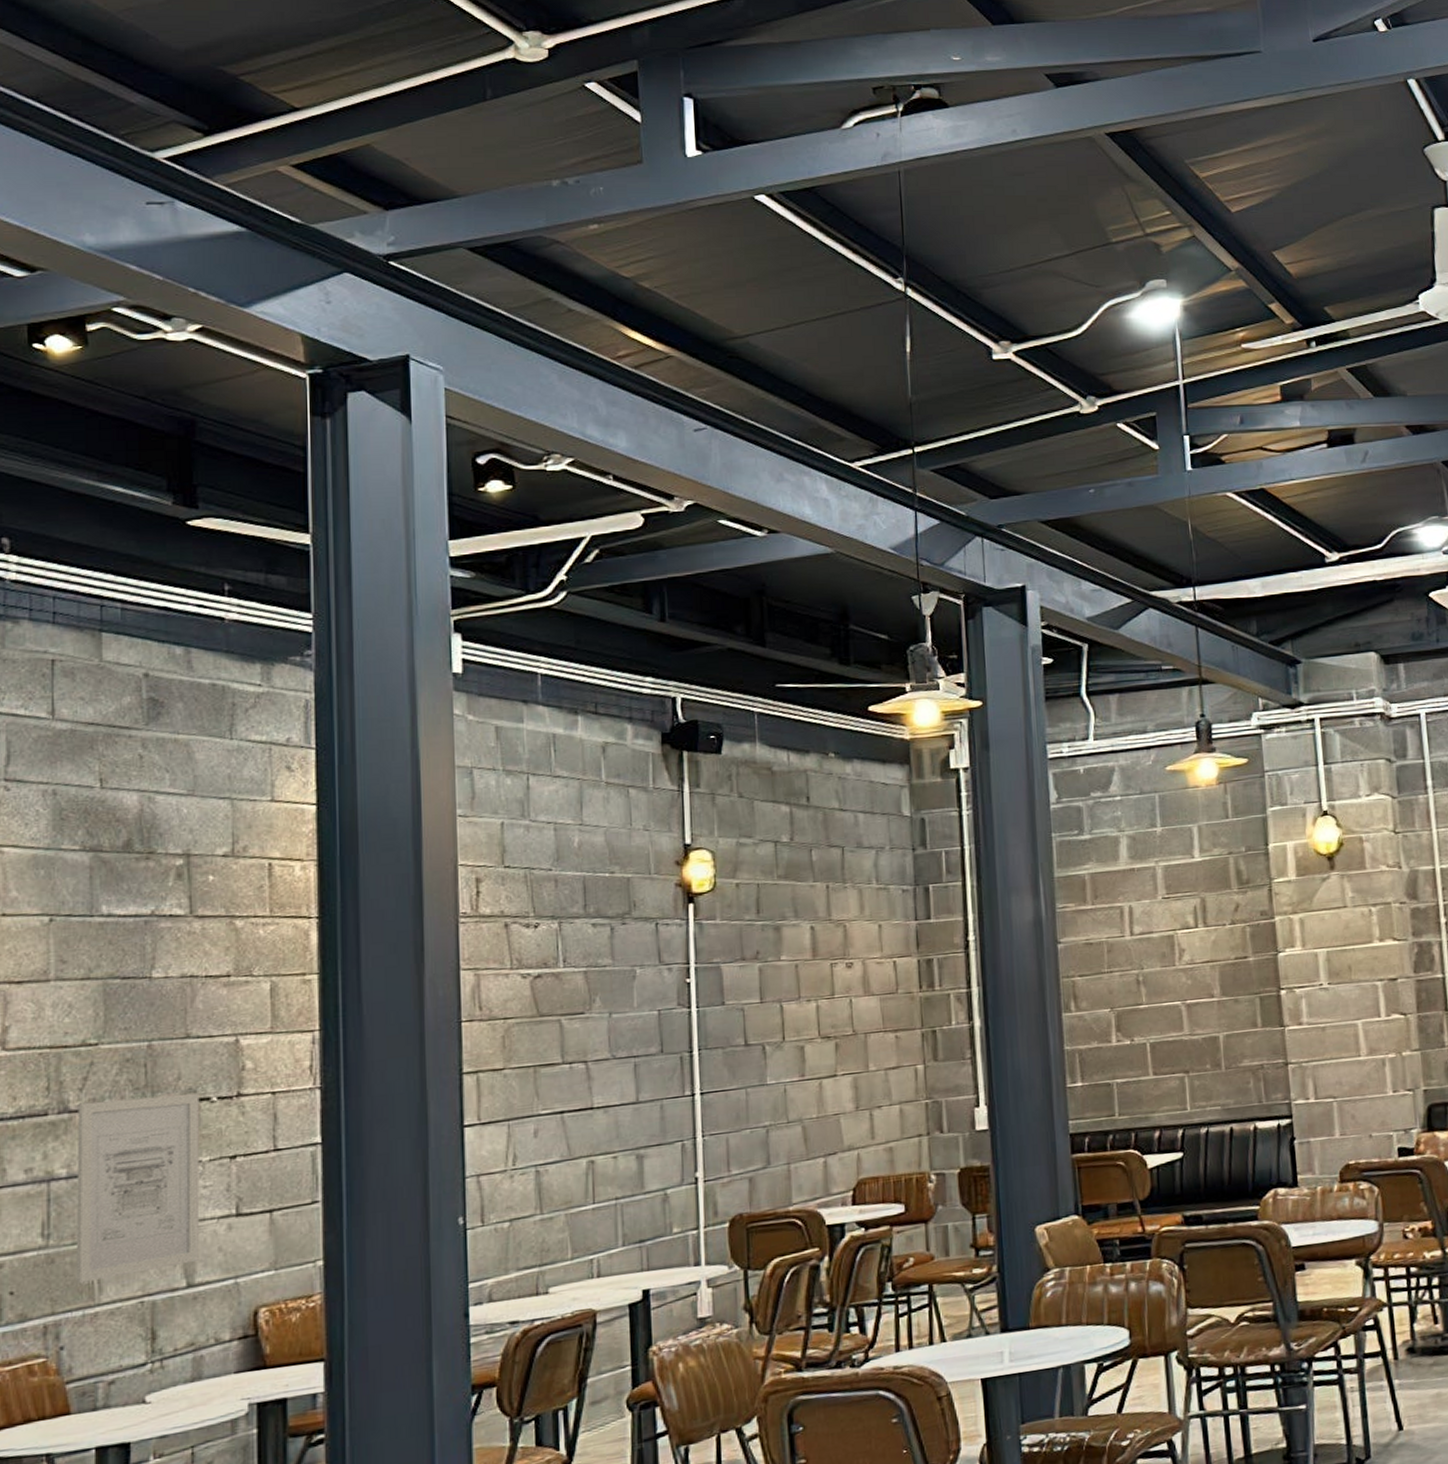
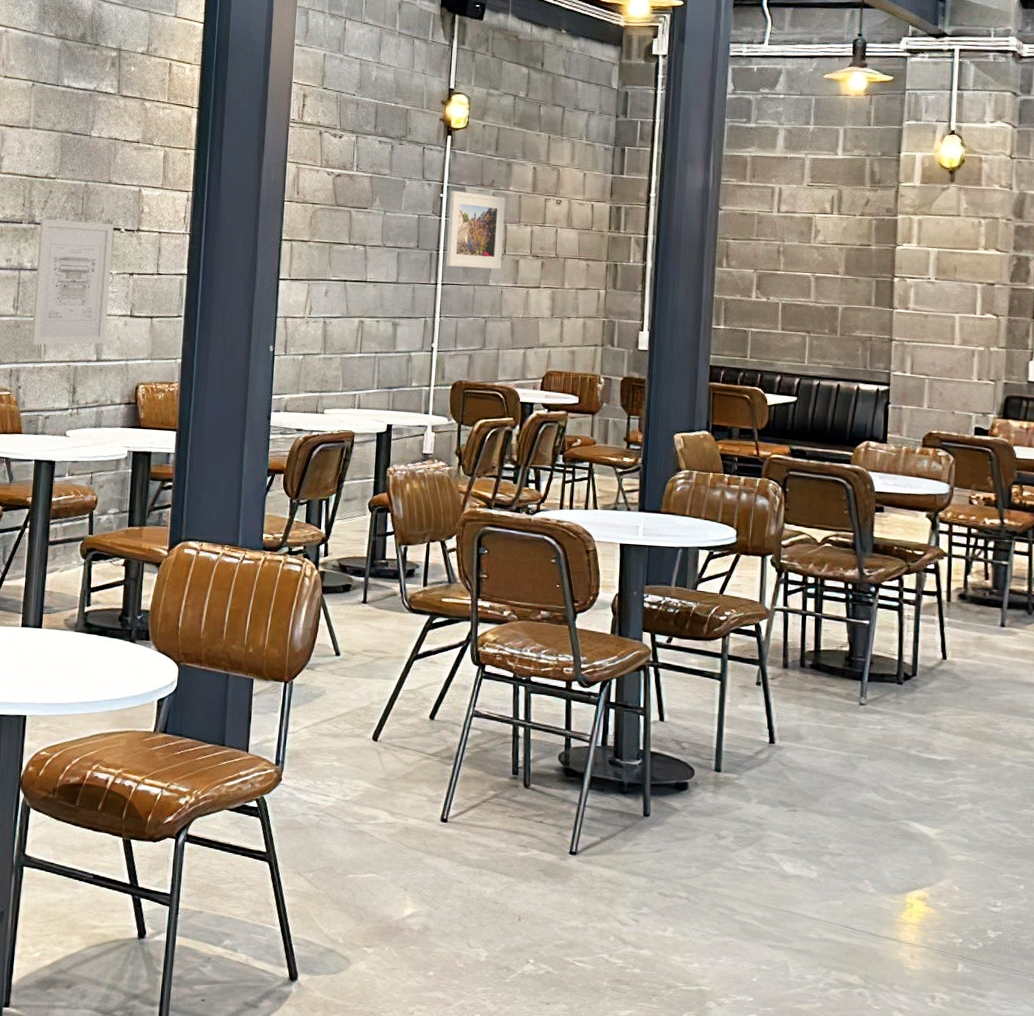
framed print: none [701,969,781,1070] -> present [445,190,505,269]

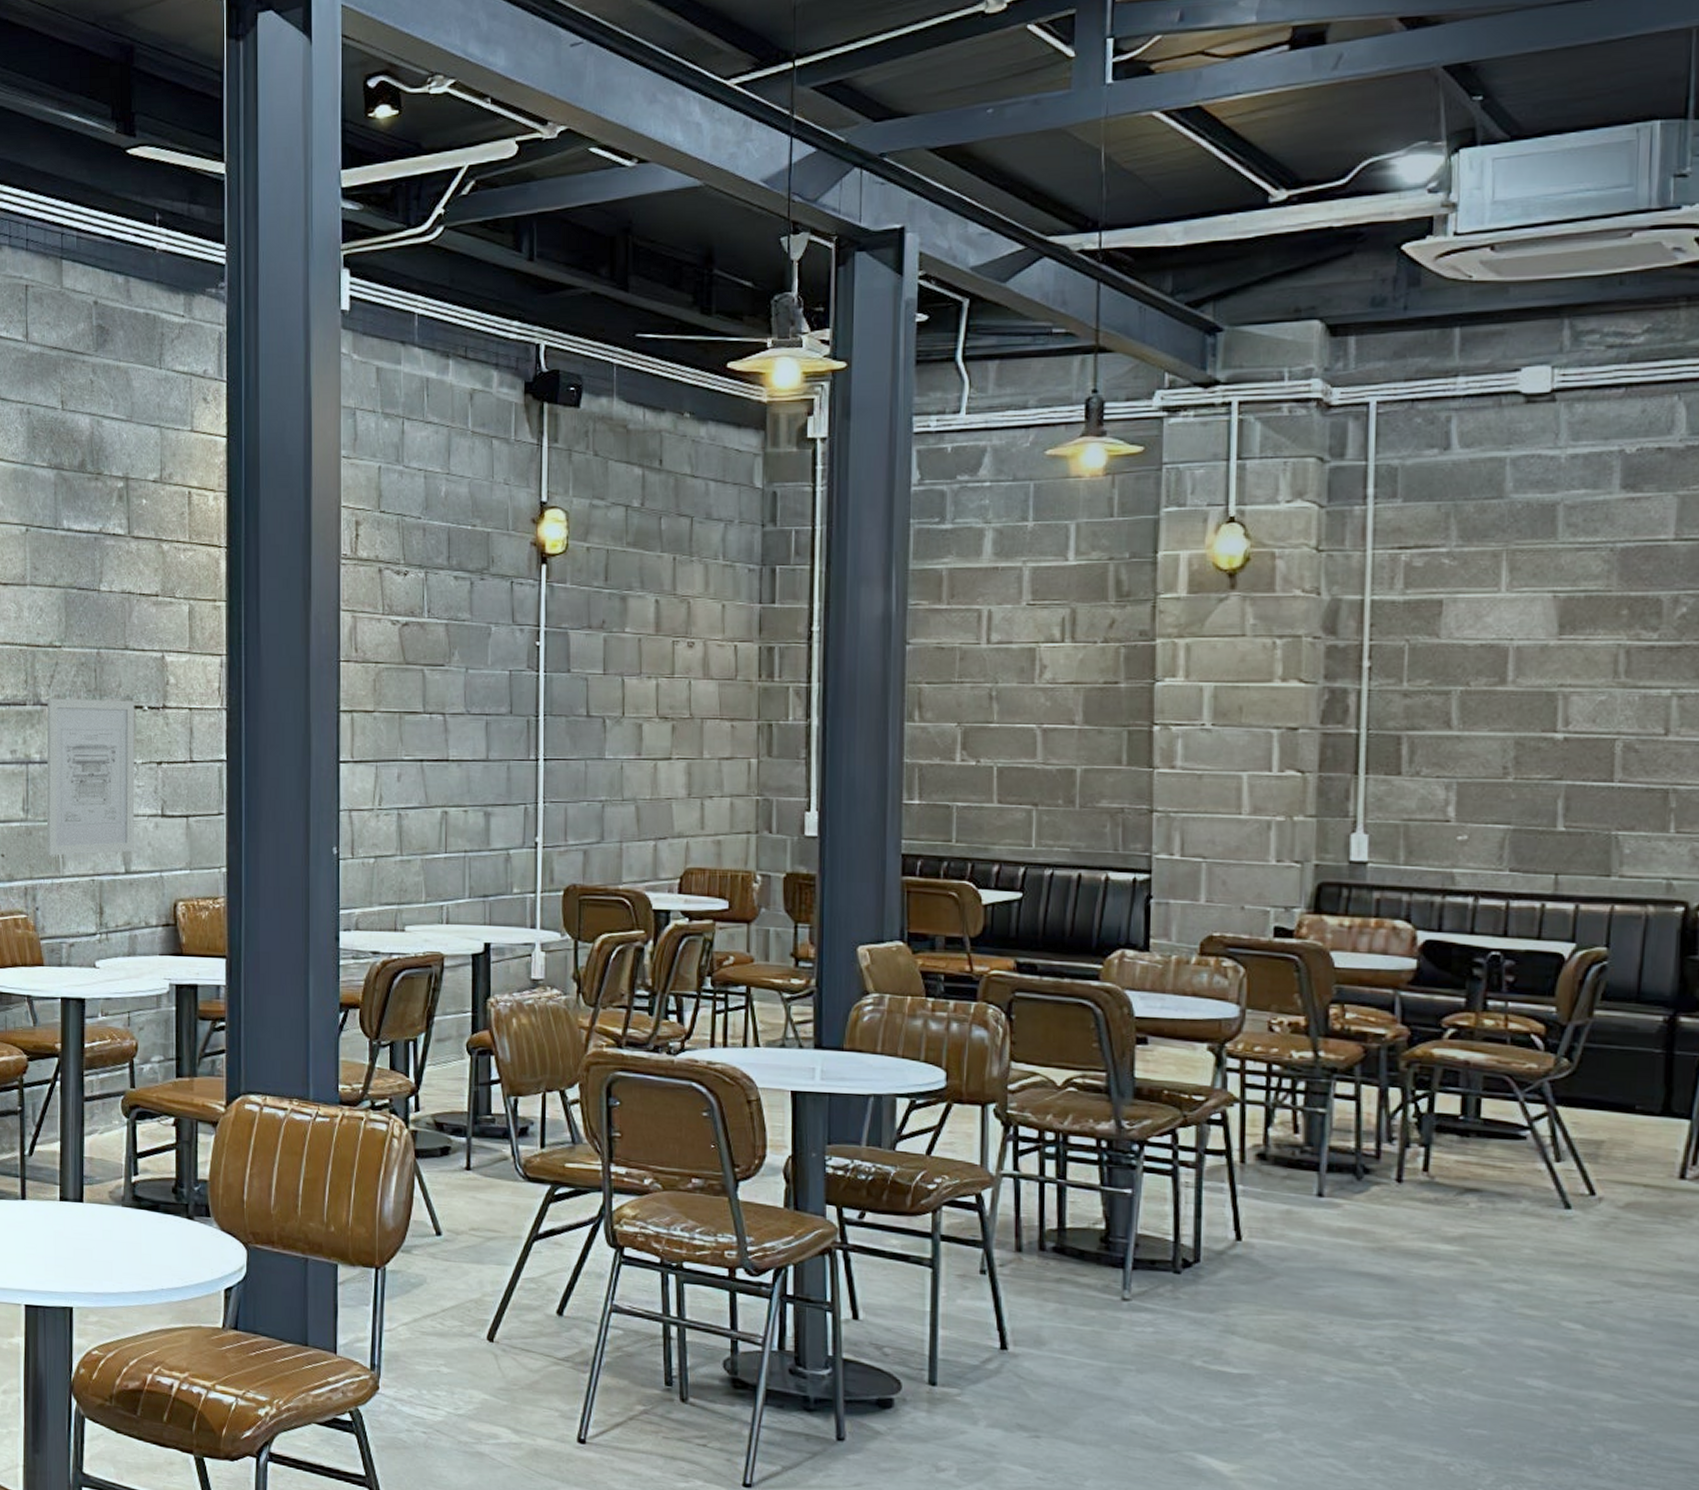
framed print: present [445,190,505,269] -> none [548,636,621,737]

